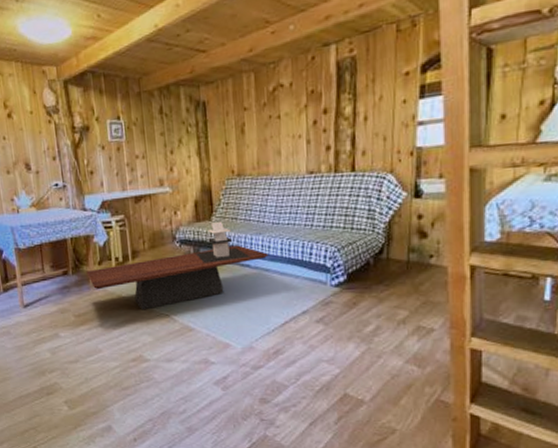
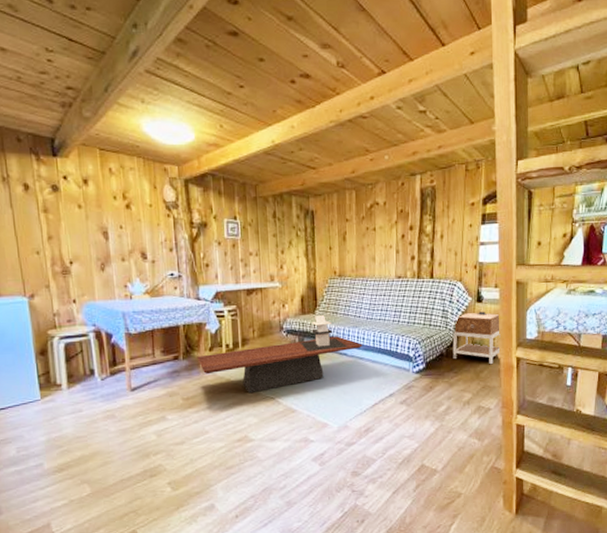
nightstand: none [382,209,447,275] -> present [452,311,500,365]

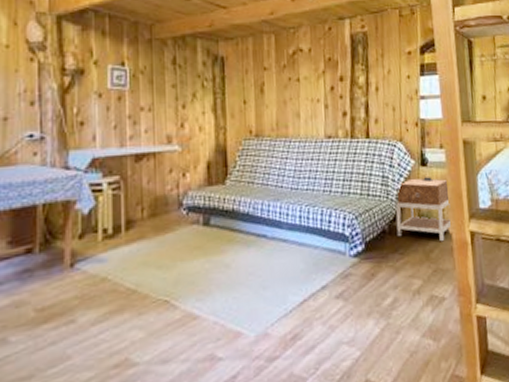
coffee table: present [197,336,363,394] -> none [60,212,286,297]
lantern: present [299,315,348,352] -> none [204,186,267,234]

